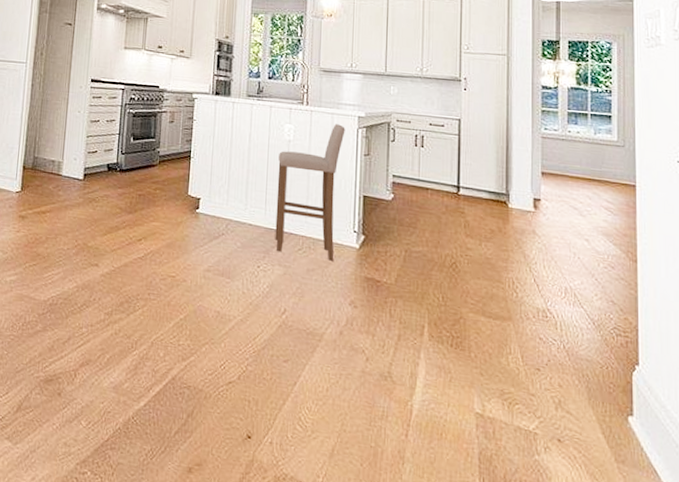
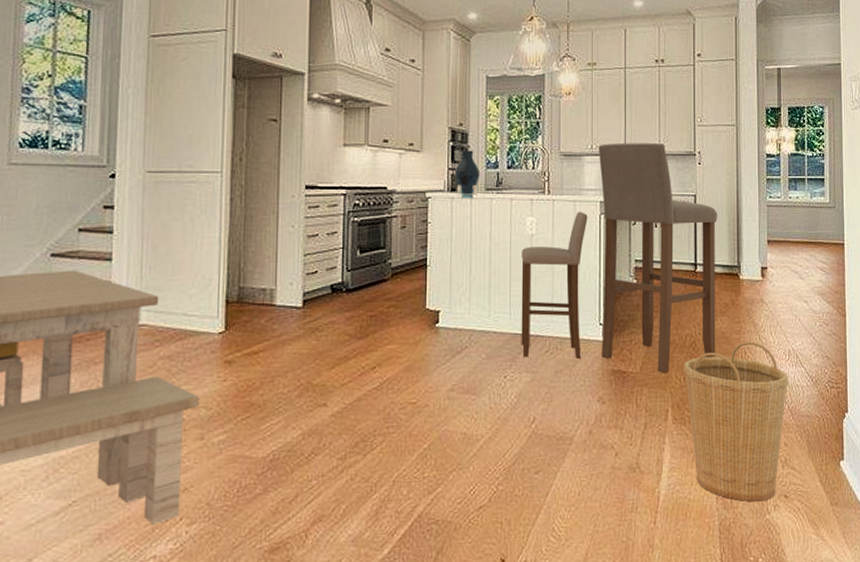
vase: none [219,59,243,103] -> present [454,150,480,199]
bar stool: none [355,63,485,289] -> present [598,143,718,373]
basket: none [443,271,564,440] -> present [684,341,788,502]

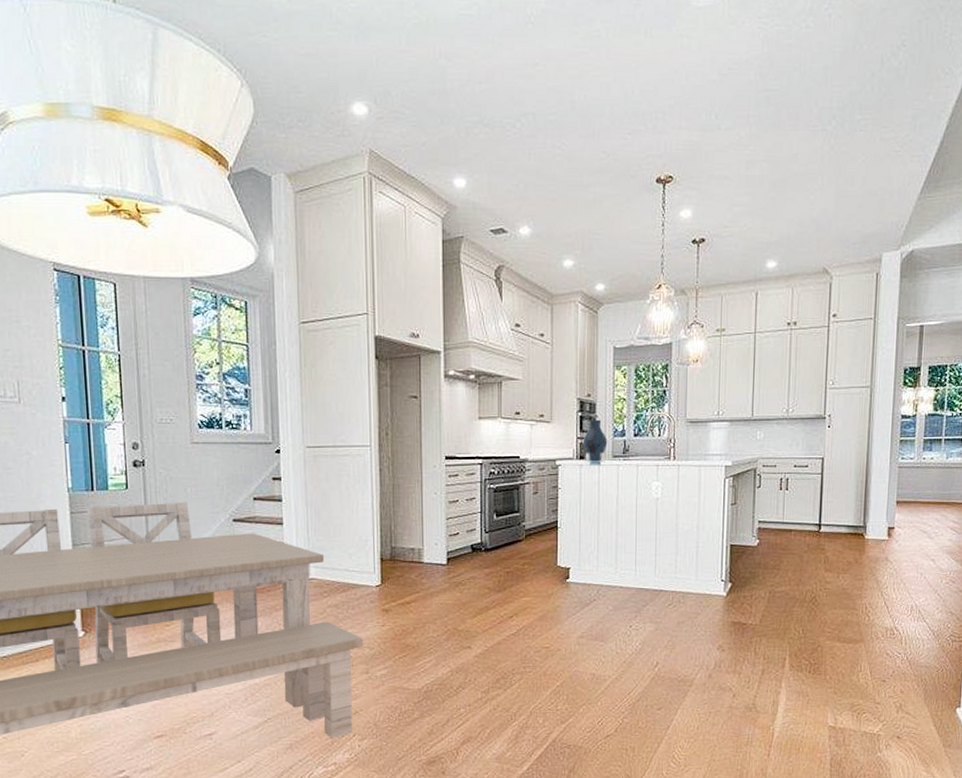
bar stool: present [521,212,588,359] -> none [646,476,713,611]
bar stool: present [598,143,718,373] -> none [722,408,846,625]
basket: present [684,341,788,502] -> none [803,597,909,741]

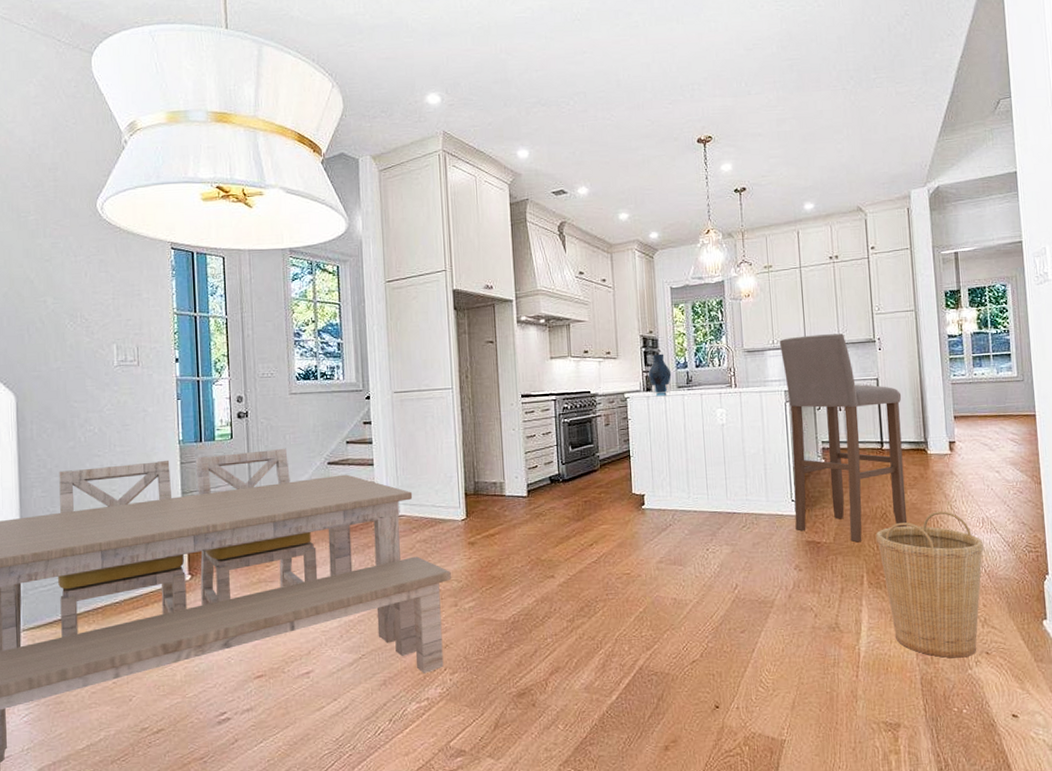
bar stool: none [722,408,846,625] -> present [779,333,908,543]
basket: none [803,597,909,741] -> present [876,511,984,658]

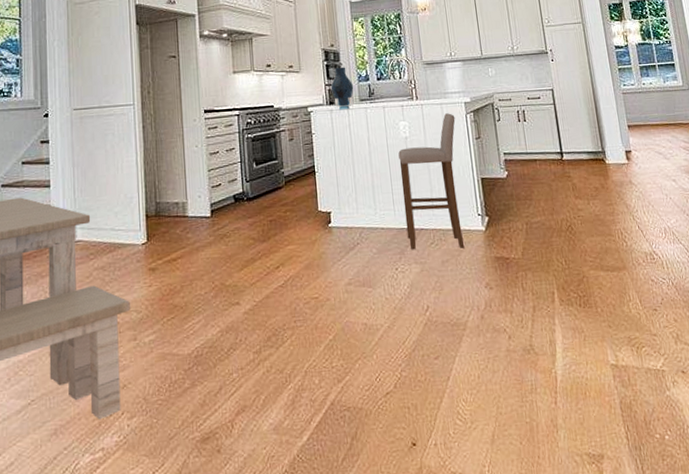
bar stool: none [714,401,777,533] -> present [398,113,465,250]
bar stool: present [779,333,908,543] -> none [456,45,593,257]
basket: present [876,511,984,658] -> none [563,222,673,379]

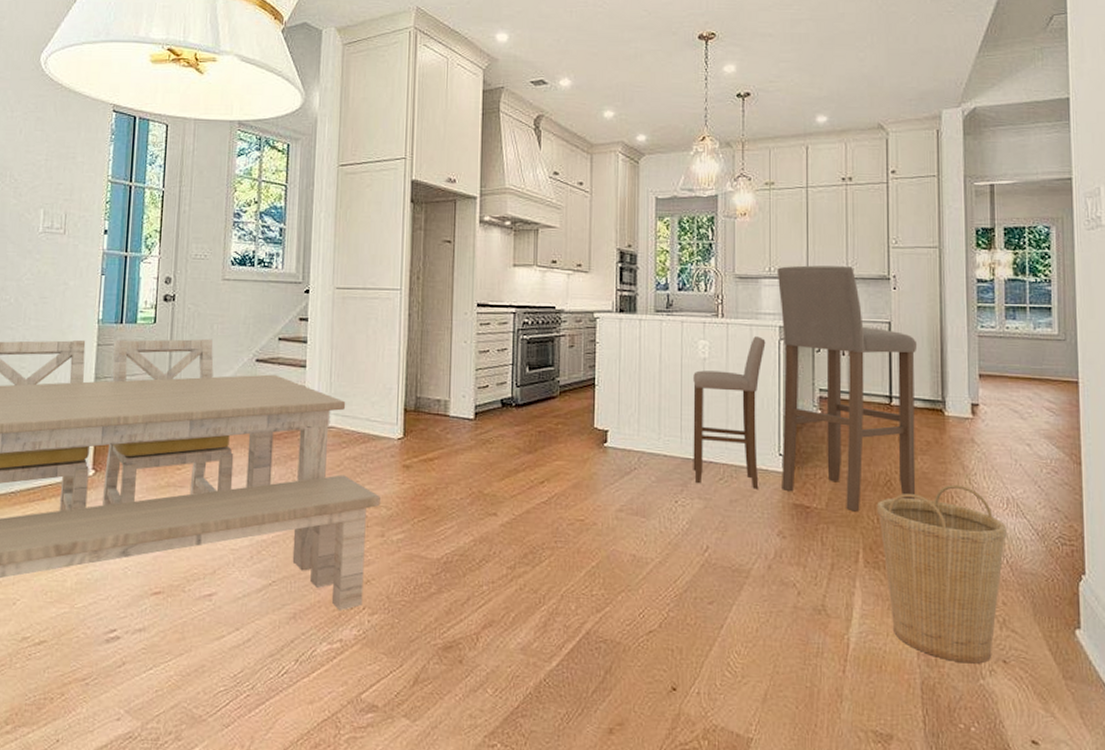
vase: present [330,67,354,110] -> none [622,271,650,320]
bar stool: none [456,45,593,257] -> present [777,265,918,512]
basket: none [563,222,673,379] -> present [877,484,1007,664]

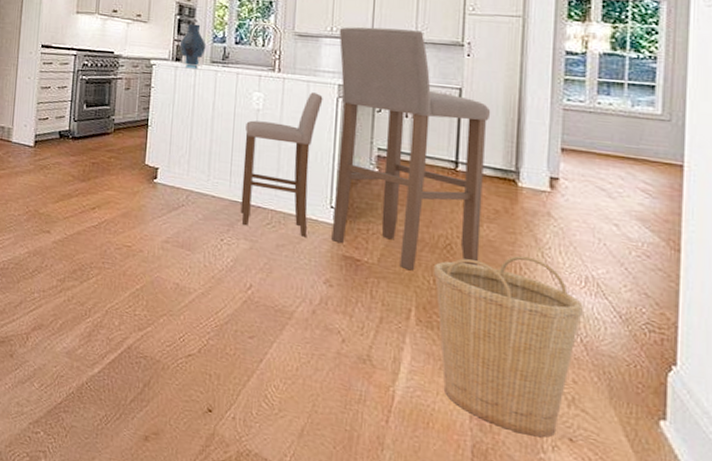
vase: none [622,271,650,320] -> present [179,23,207,70]

